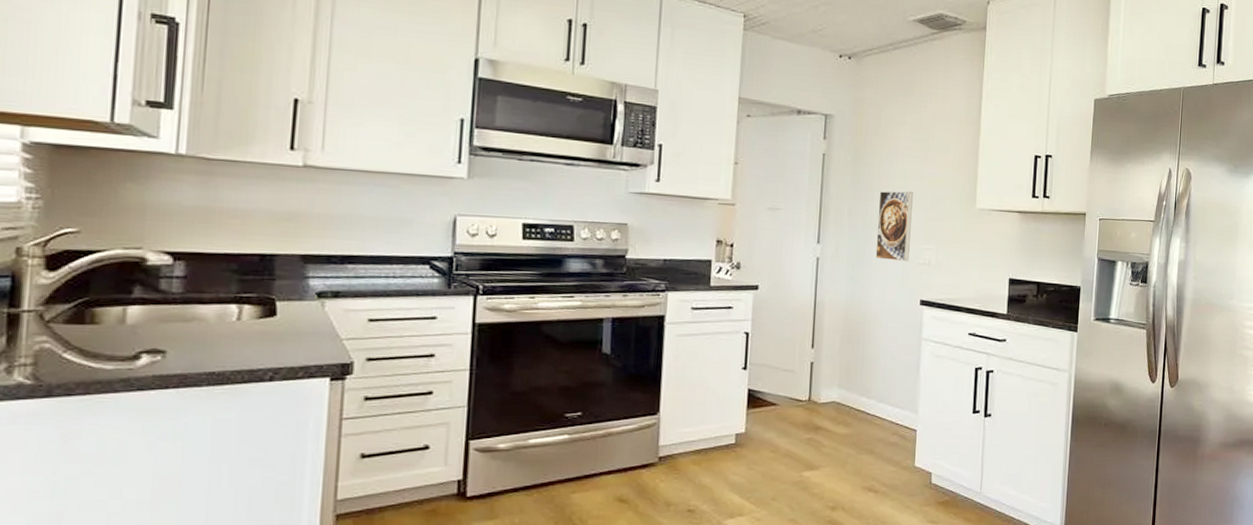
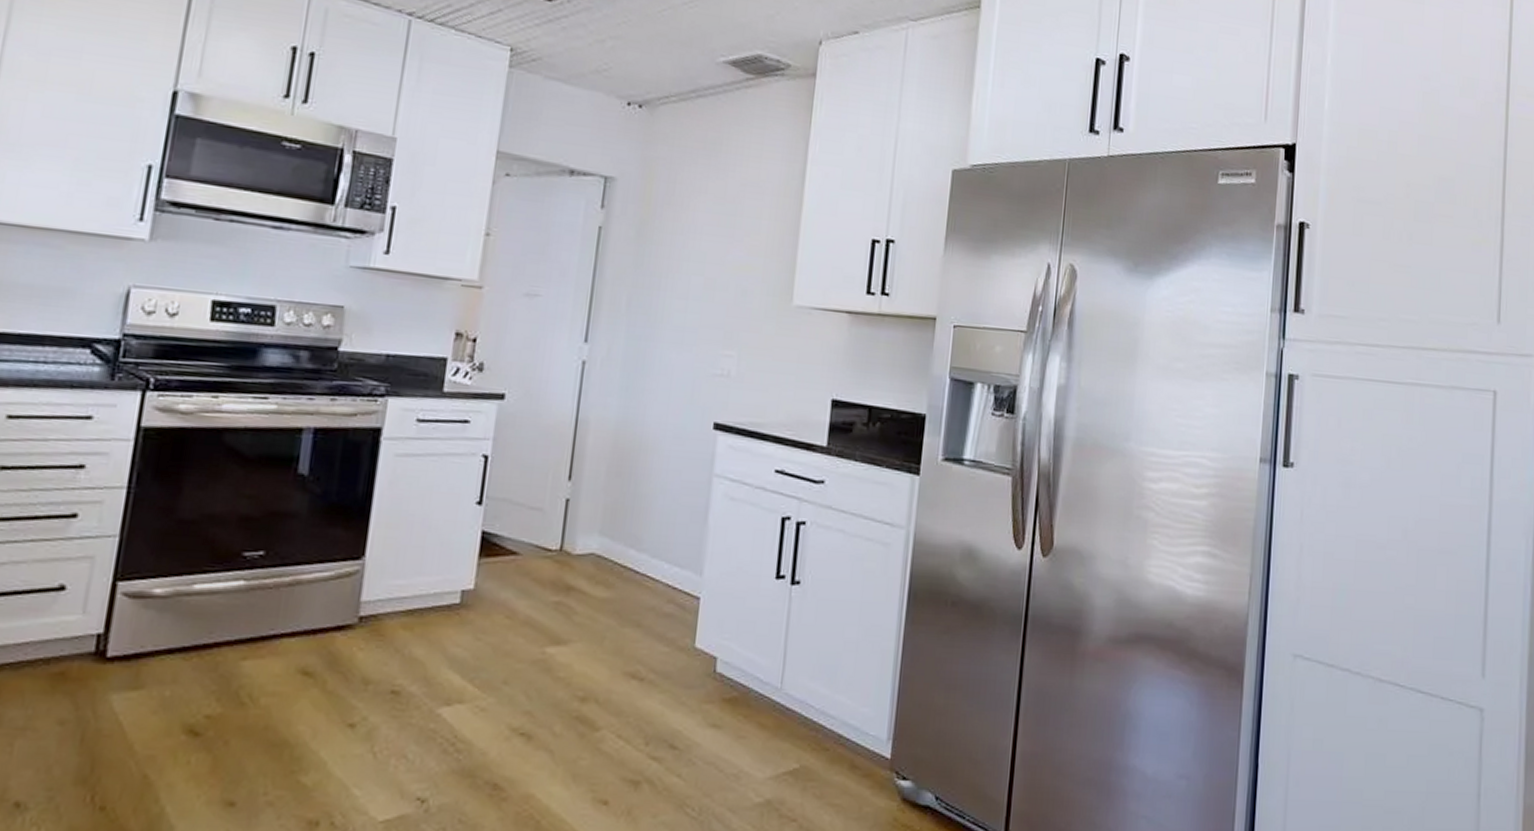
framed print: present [875,191,913,262] -> none [658,277,712,372]

